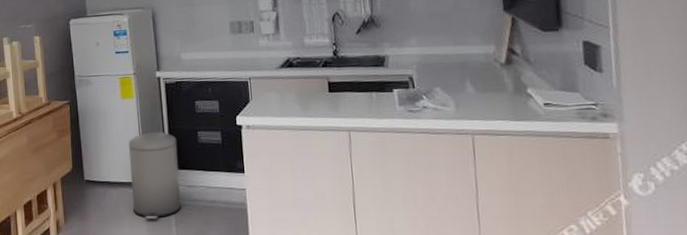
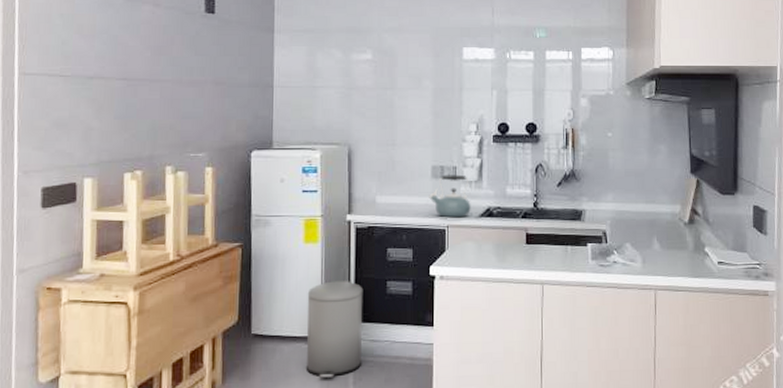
kettle: none [229,28,271,71] -> present [429,174,471,218]

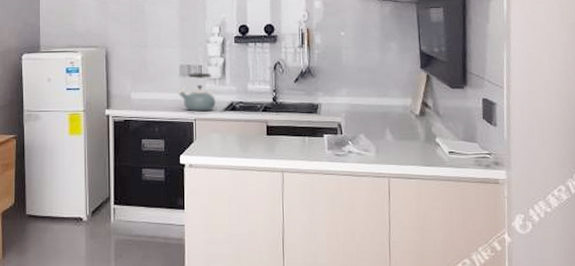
pedal bin: present [306,281,363,378] -> none [73,168,122,254]

